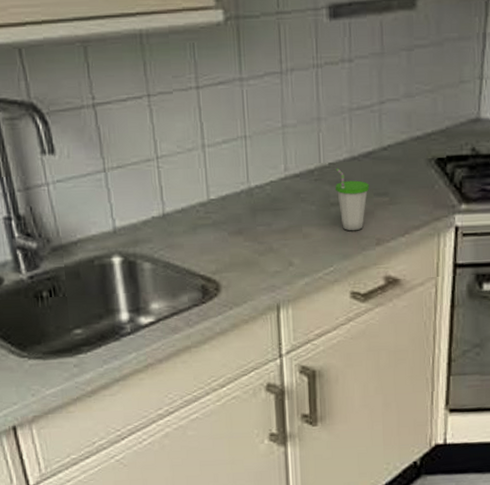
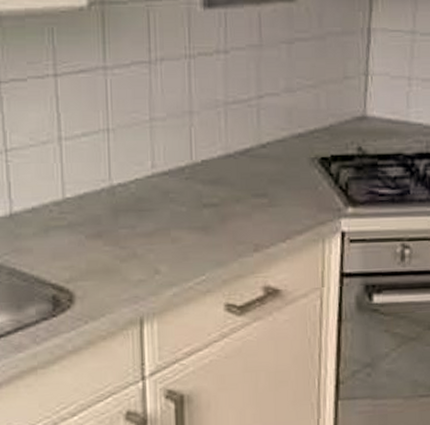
cup: present [336,168,370,231] -> none [209,166,247,236]

